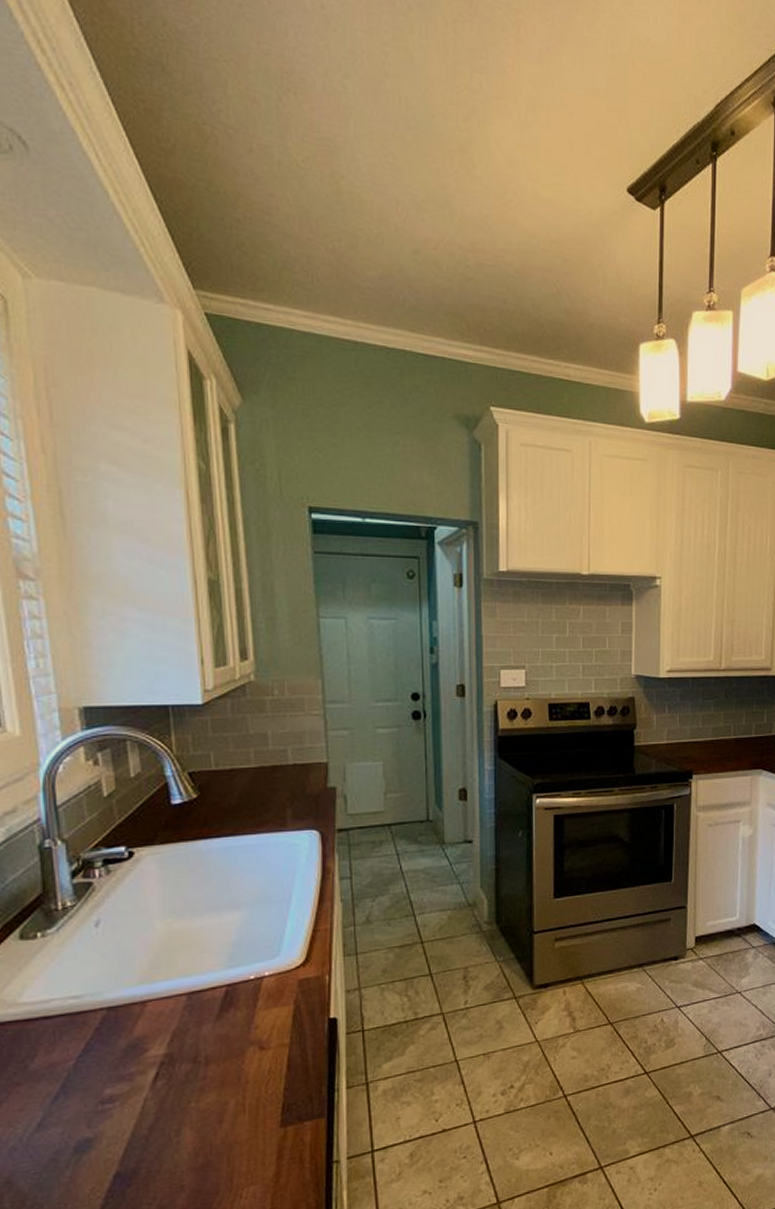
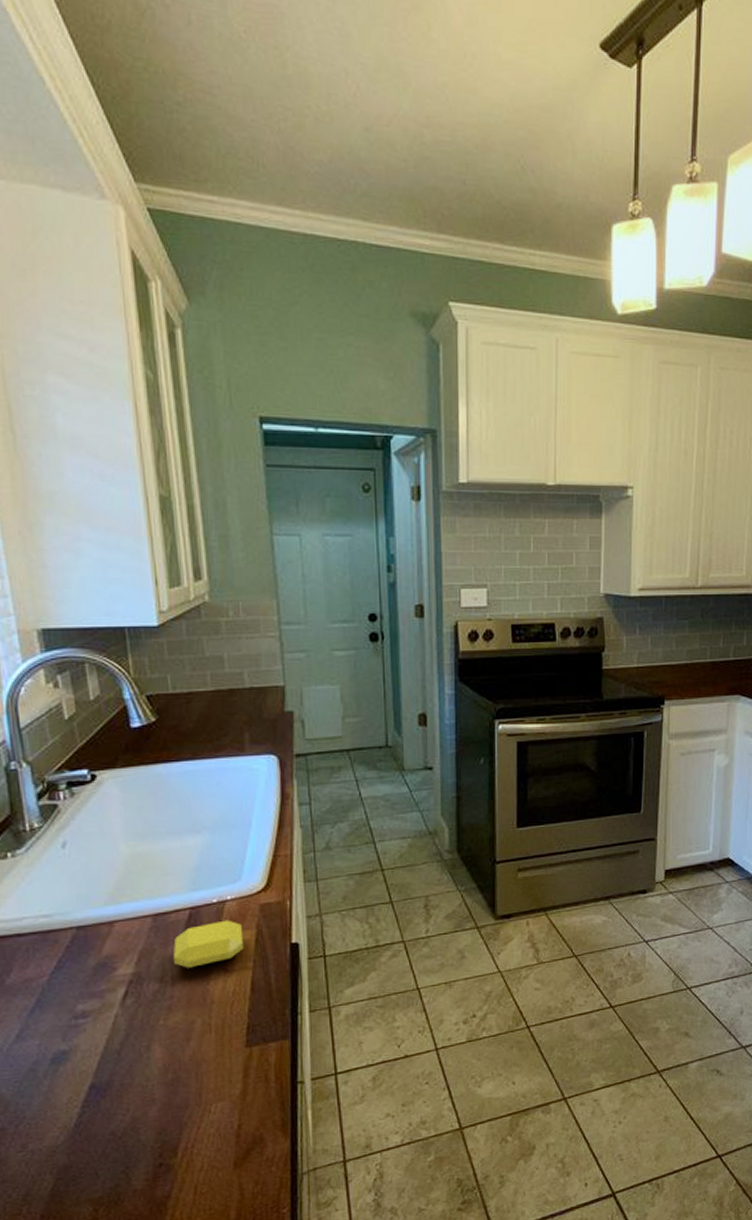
soap bar: none [207,996,281,1047] -> present [172,920,244,968]

